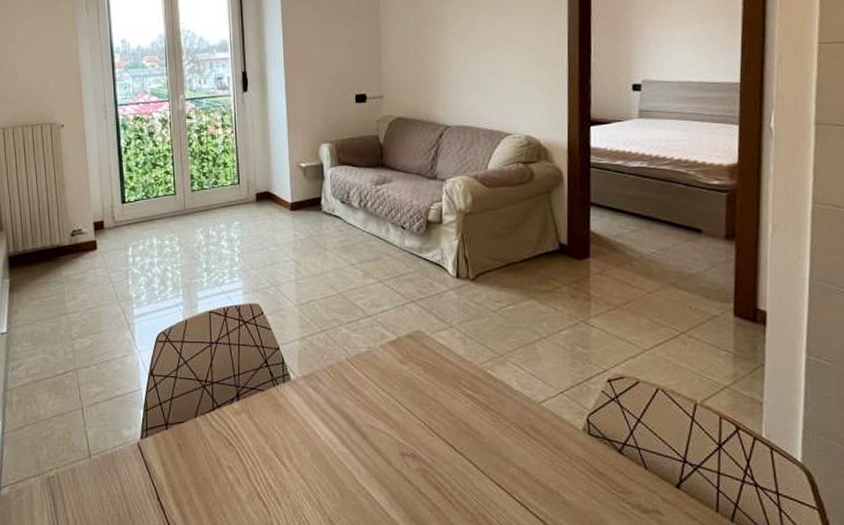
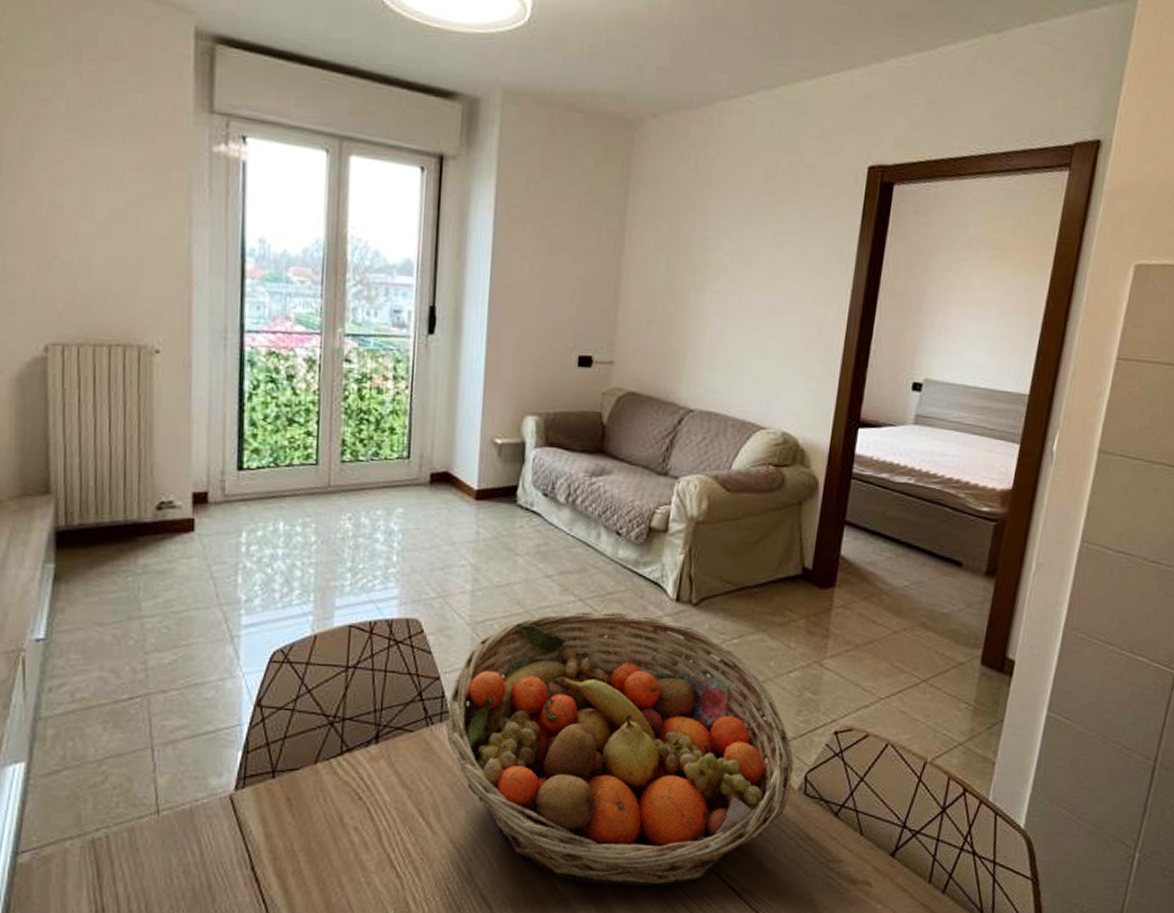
fruit basket: none [288,289,576,514] -> present [446,610,794,887]

